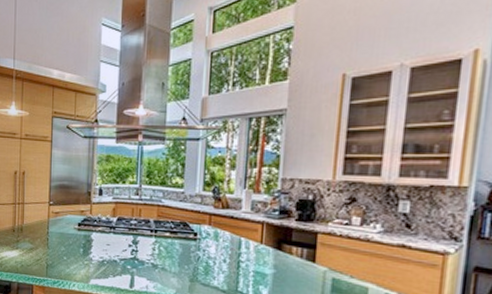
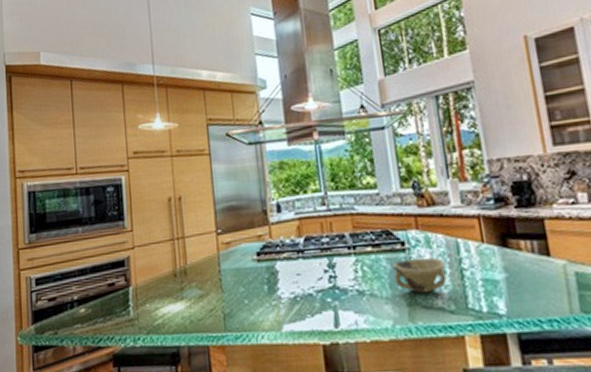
bowl: none [183,246,228,275] -> present [392,257,447,294]

